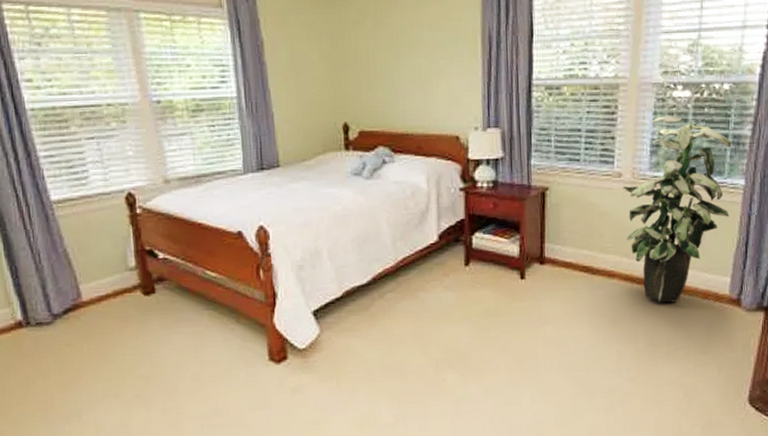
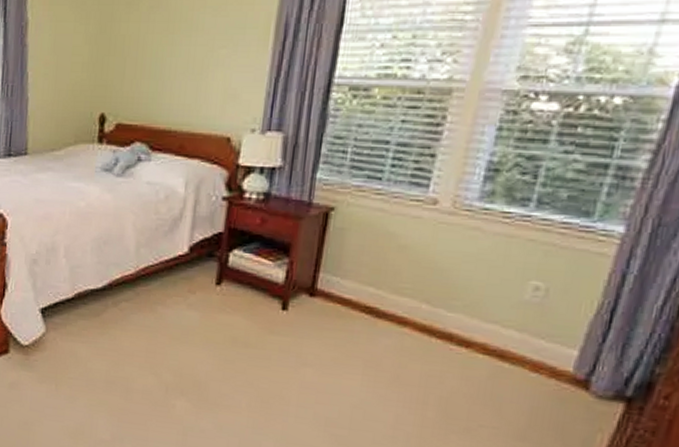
indoor plant: present [622,116,732,303] -> none [430,133,613,369]

